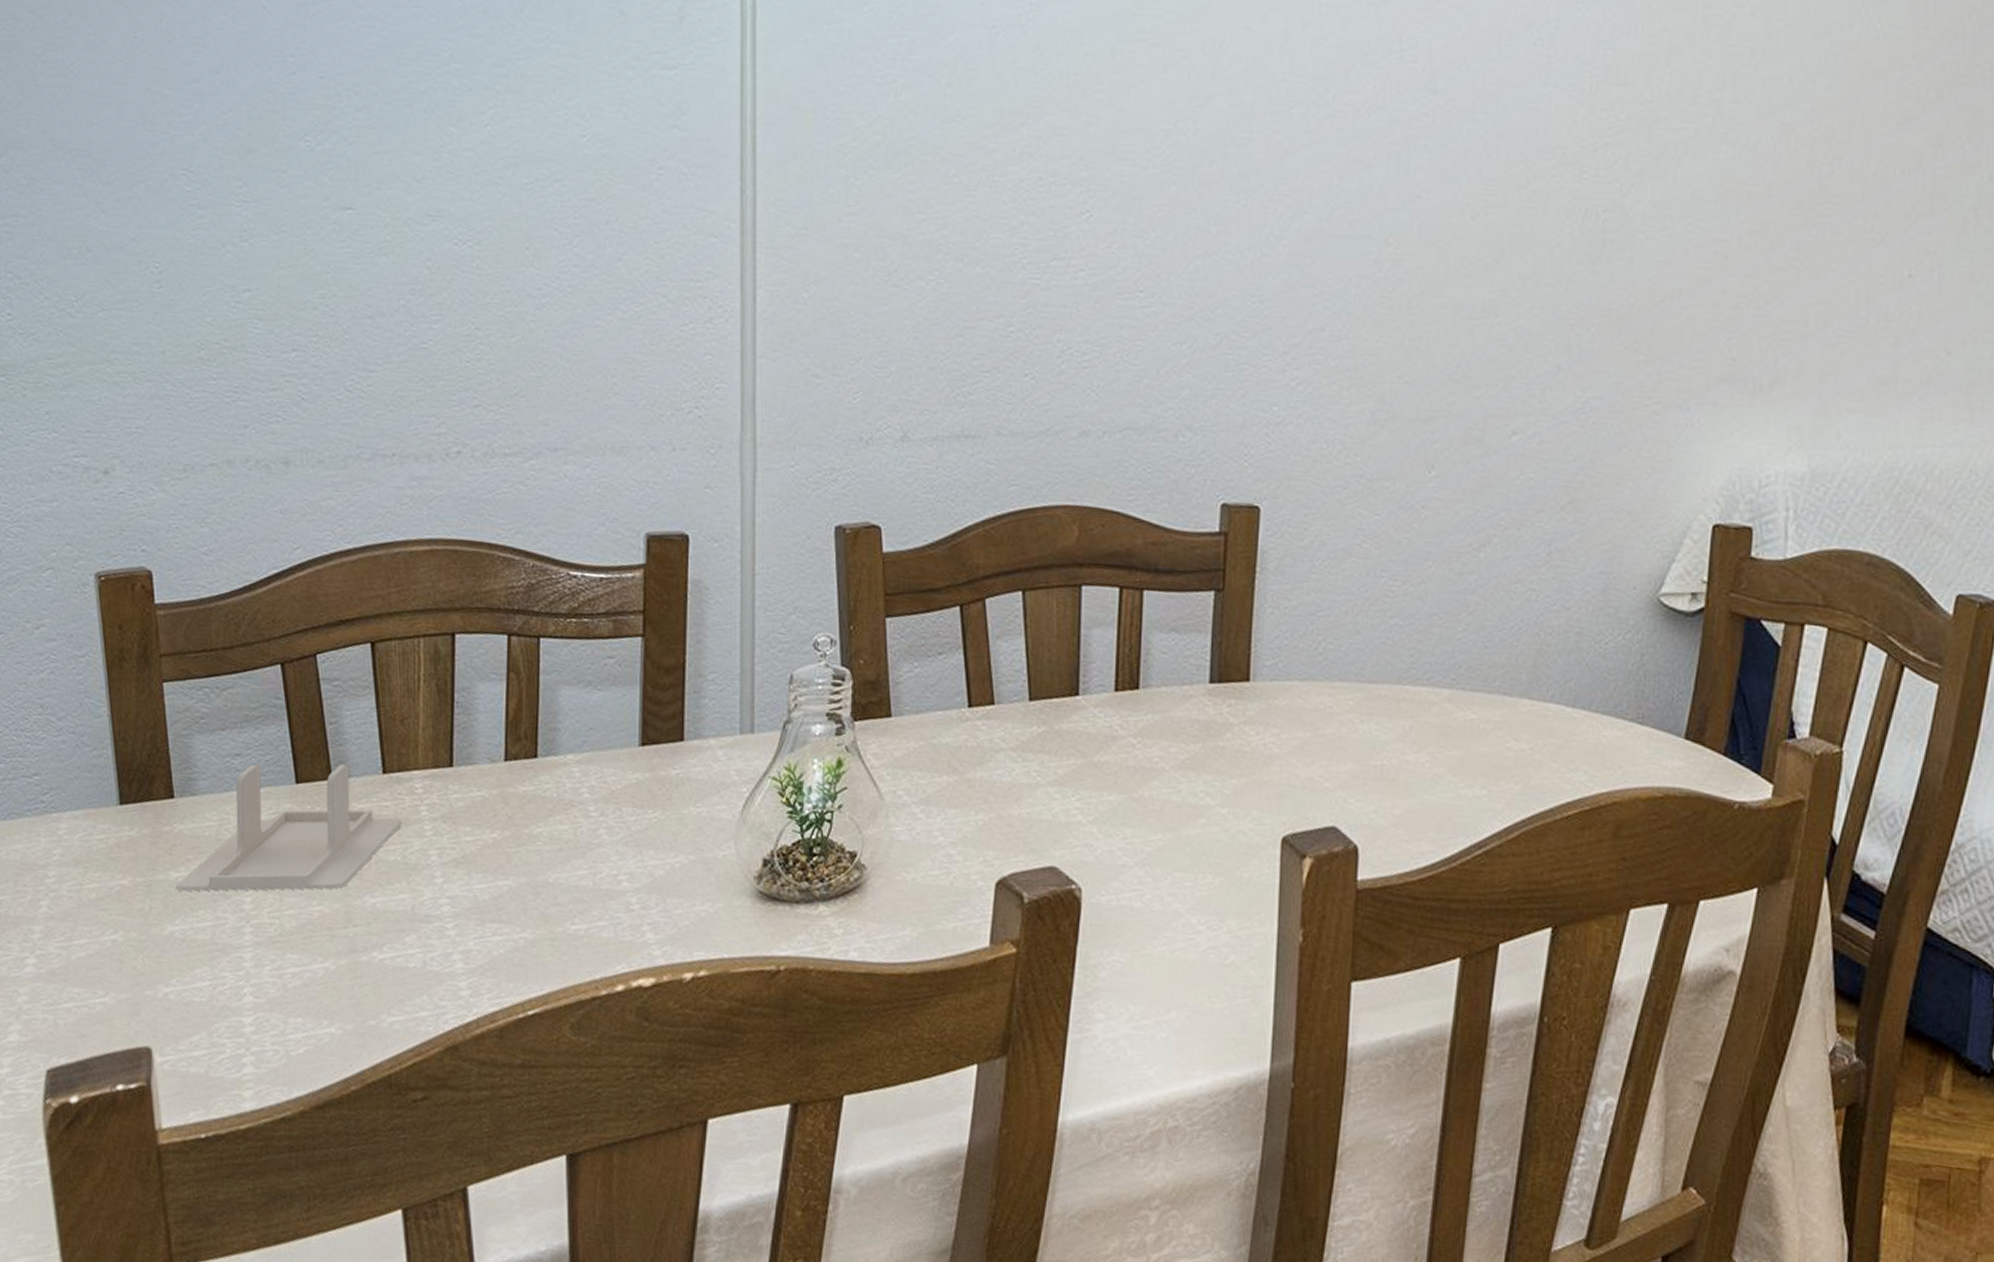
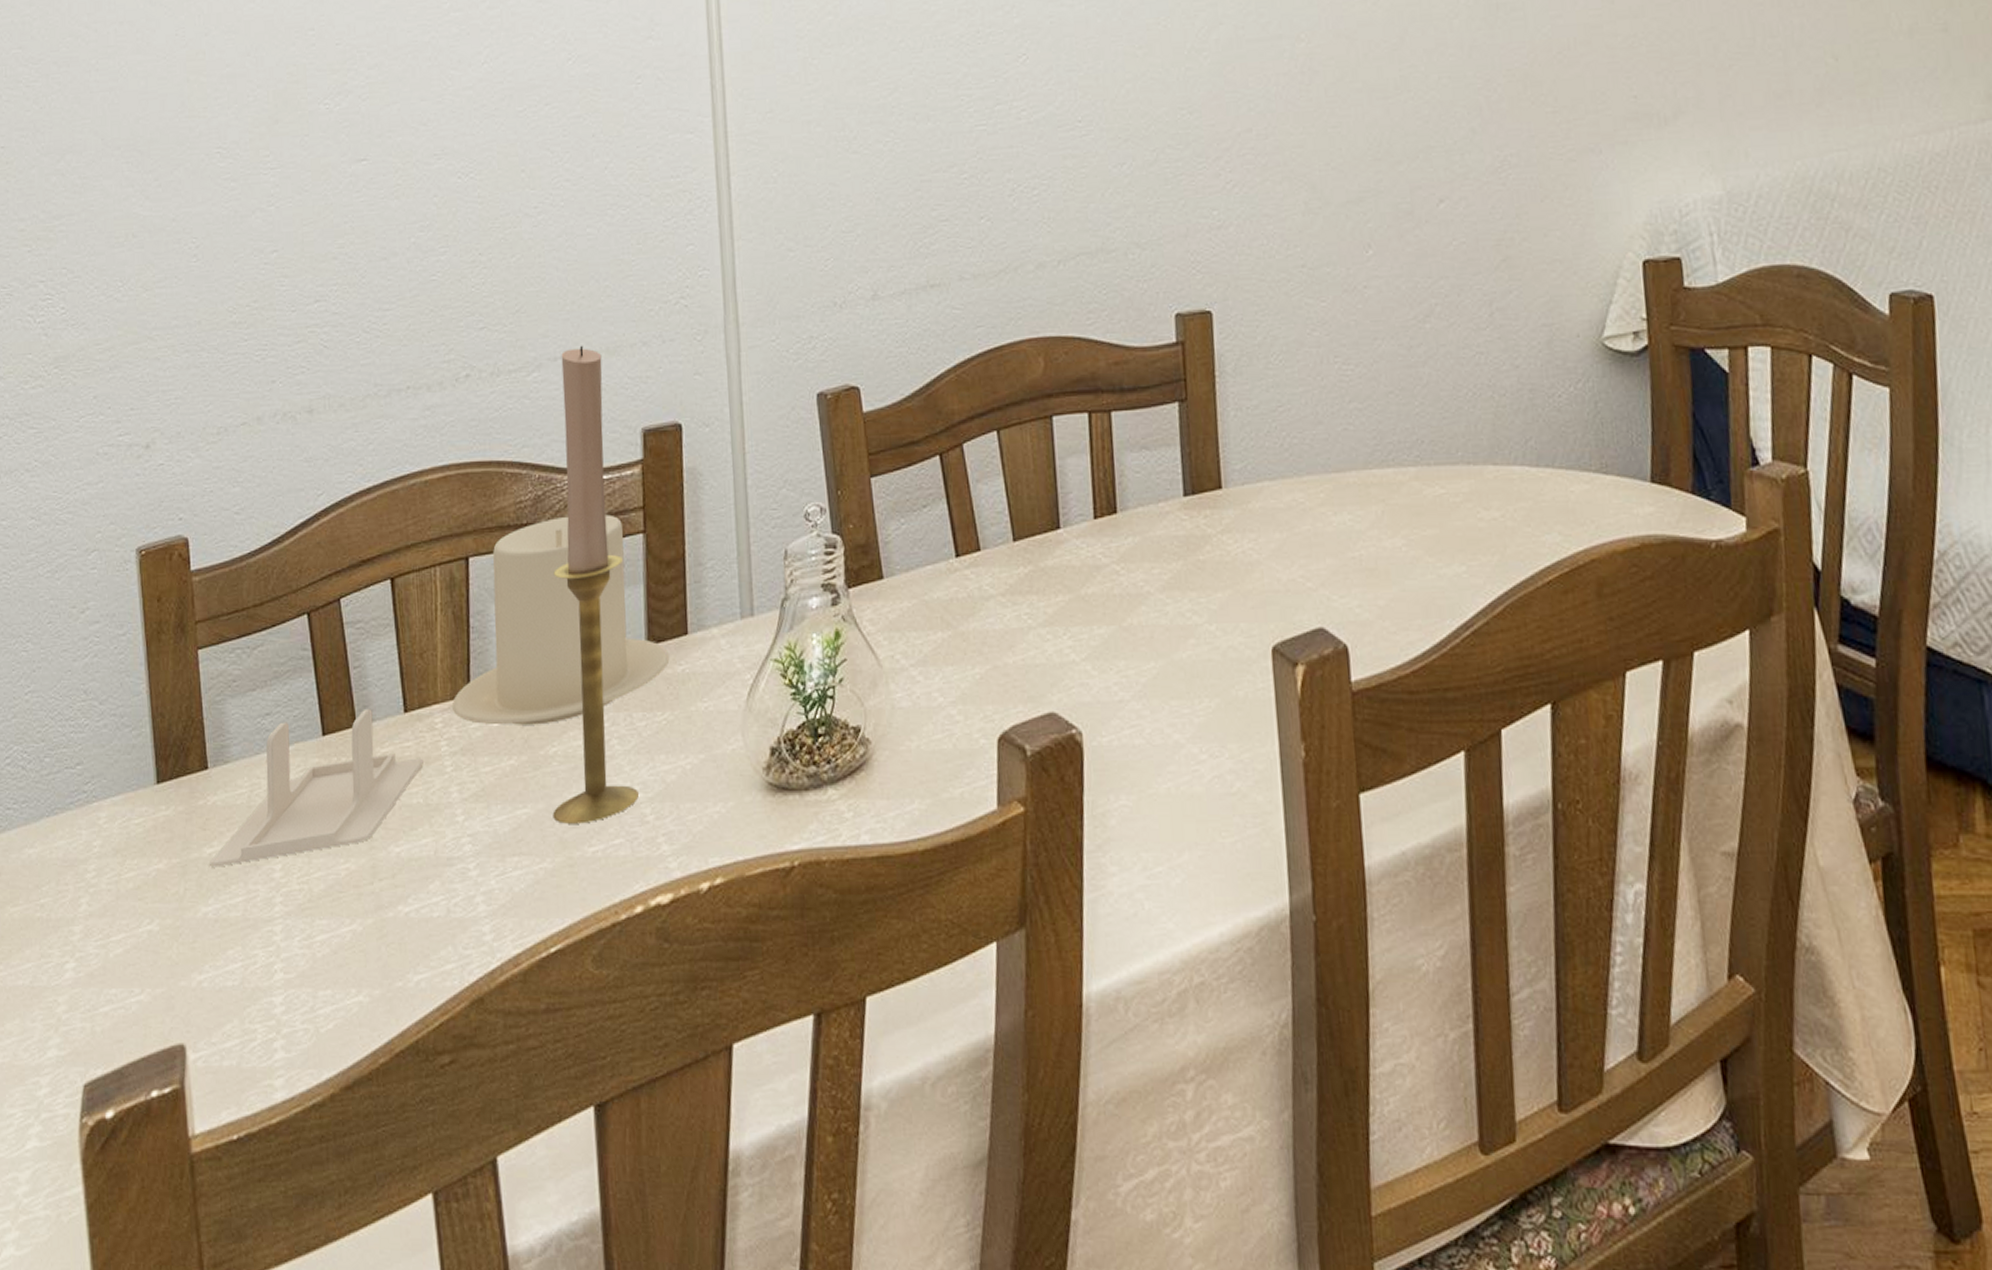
candle: none [434,608,664,805] -> present [452,514,670,725]
candlestick: none [535,439,625,903] -> present [552,345,639,824]

